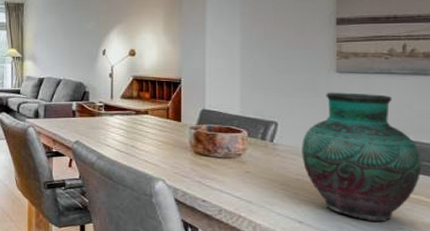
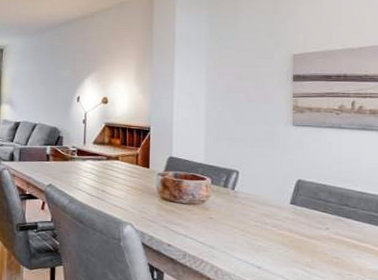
vase: present [302,92,422,222] -> none [261,144,369,268]

